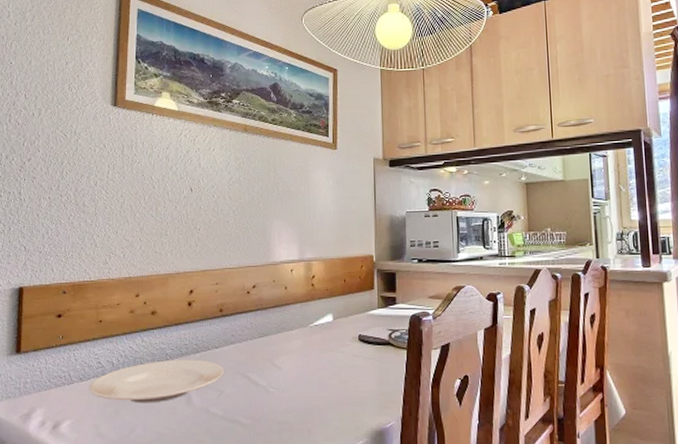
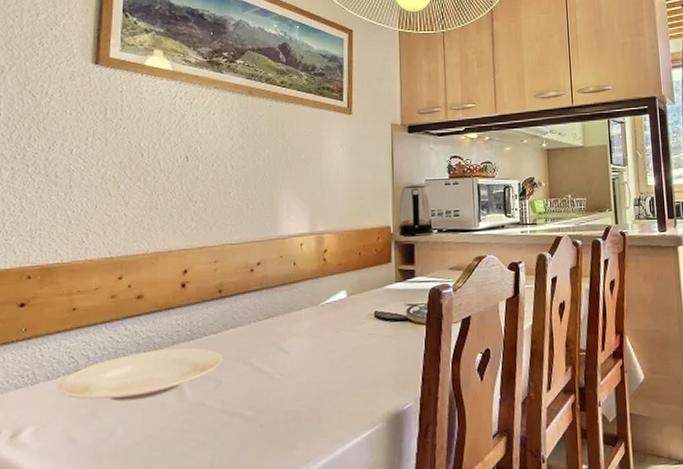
kettle: none [381,215,415,265] -> present [399,184,434,236]

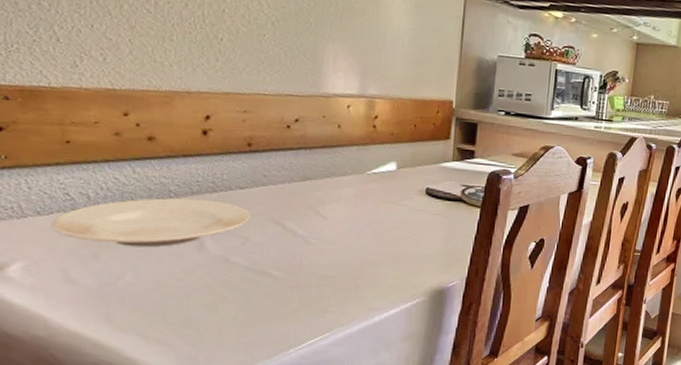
kettle: present [399,184,434,236] -> none [462,58,502,116]

